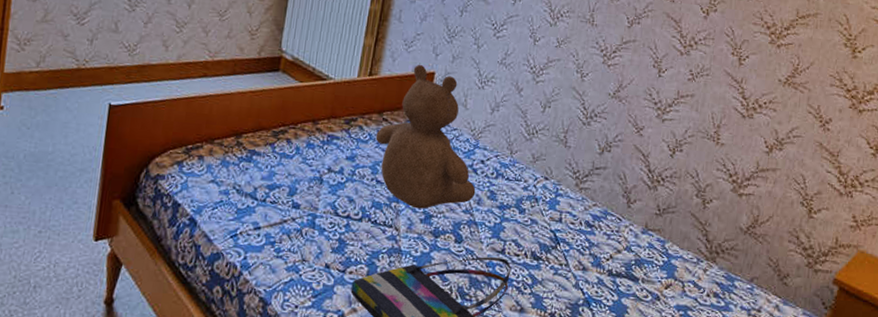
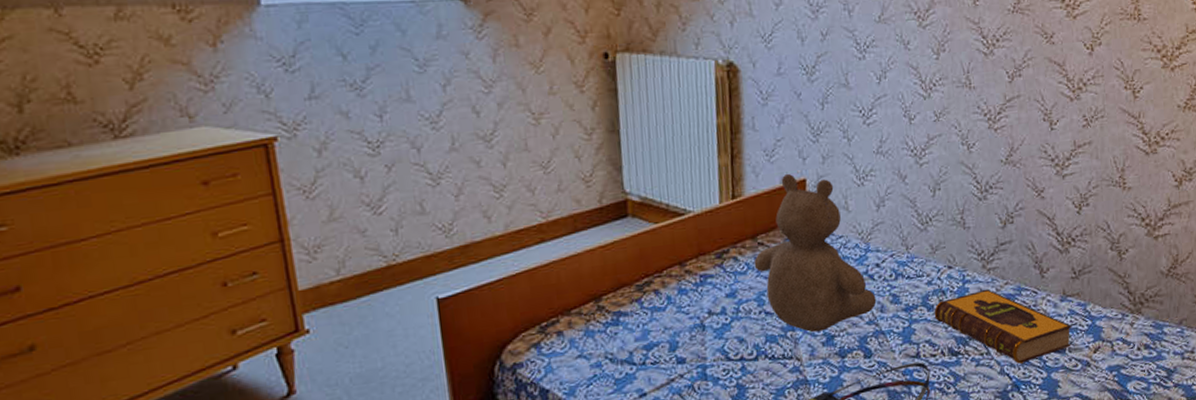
hardback book: none [524,205,649,283] -> present [934,289,1072,365]

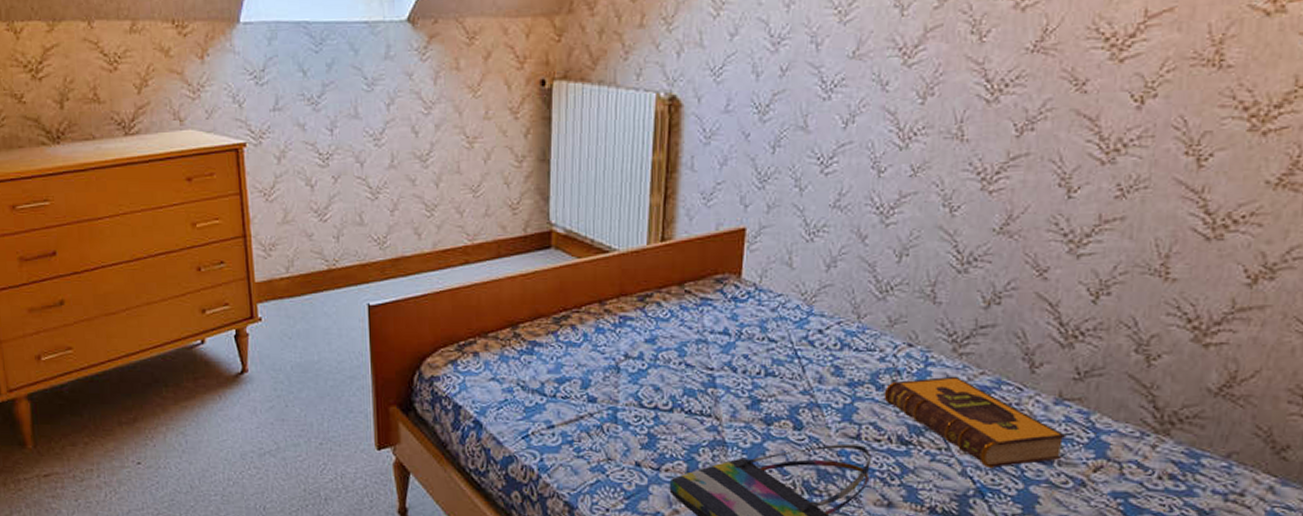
teddy bear: present [754,173,877,333] -> none [678,220,815,393]

